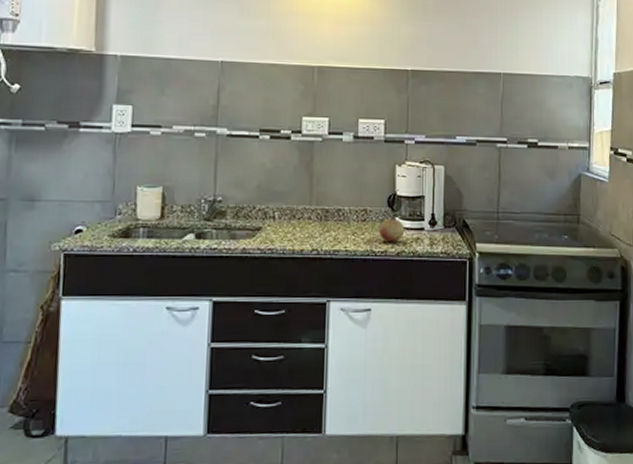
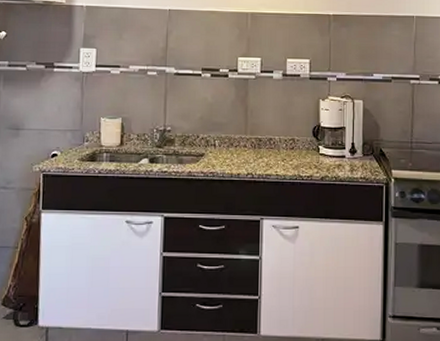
fruit: present [378,216,405,242] -> none [305,145,328,168]

